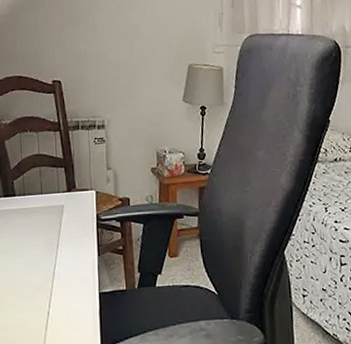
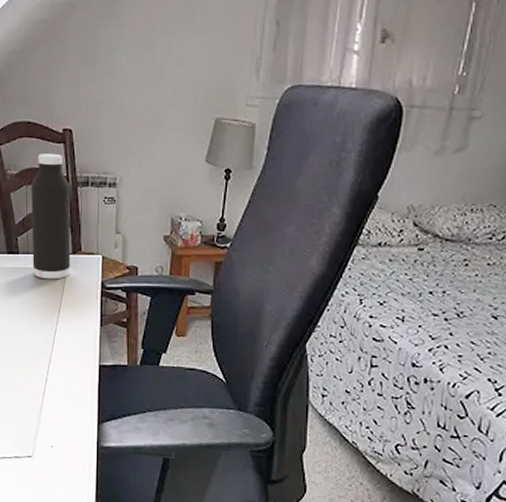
water bottle: none [25,102,67,218] -> present [31,153,71,280]

